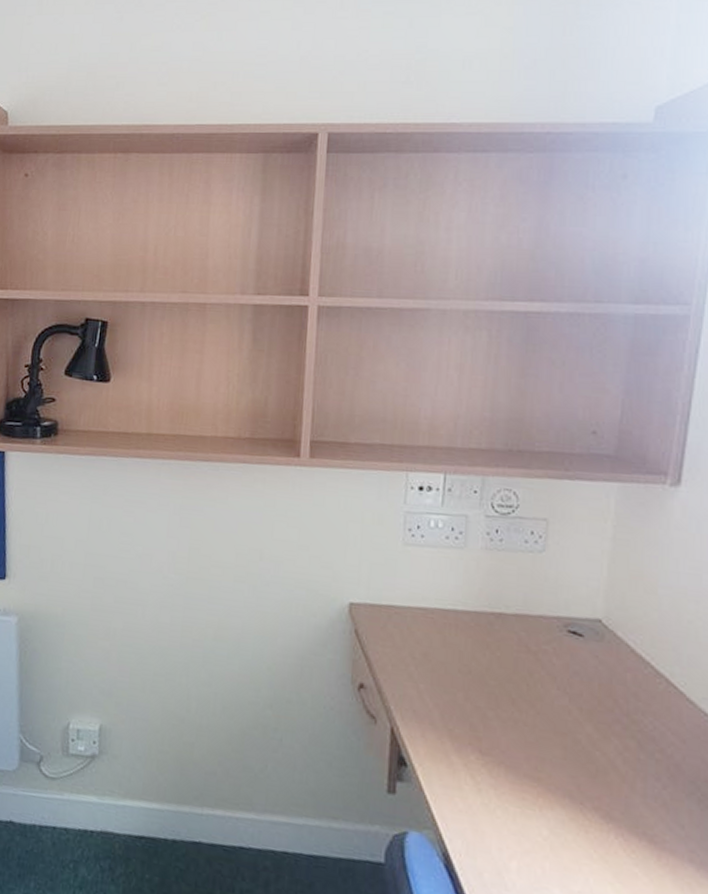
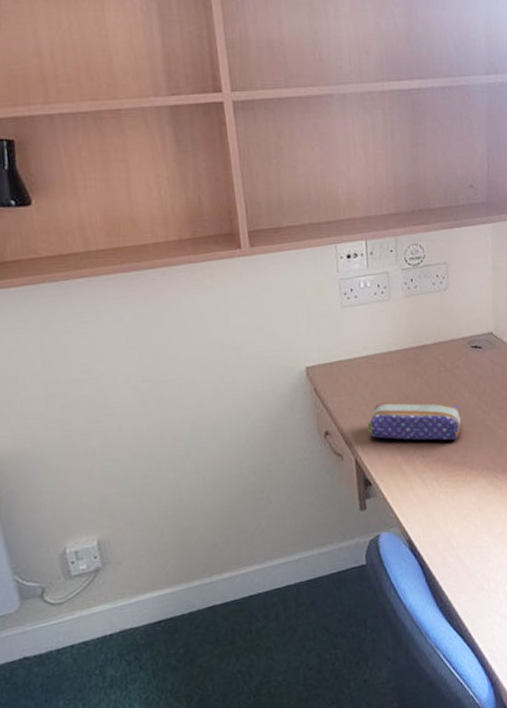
pencil case: none [413,668,541,745] -> present [367,402,461,441]

